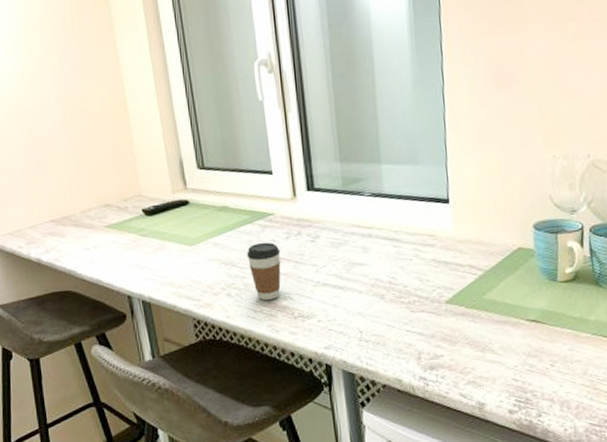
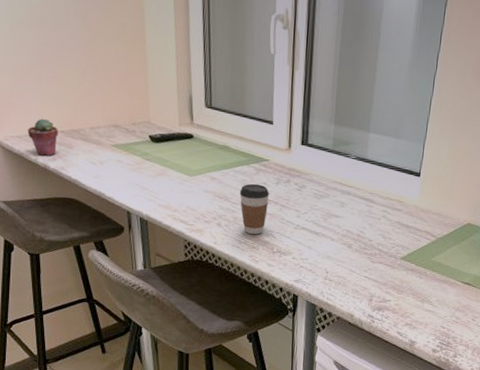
potted succulent: none [18,210,50,250] -> present [27,118,59,156]

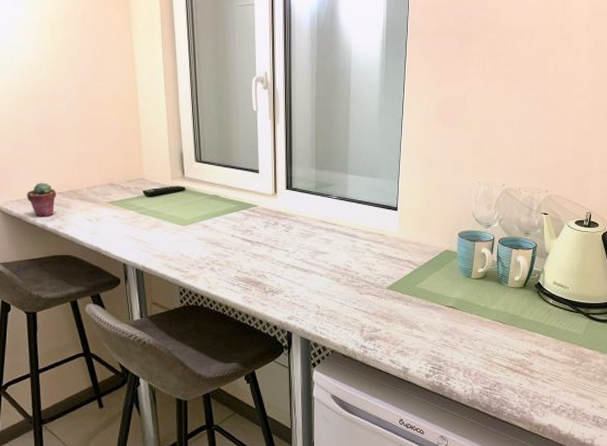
coffee cup: present [239,183,270,235] -> none [230,228,259,277]

